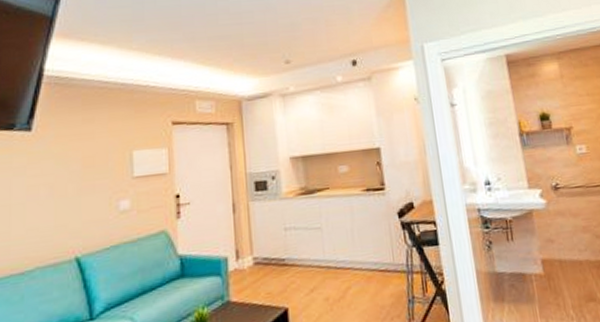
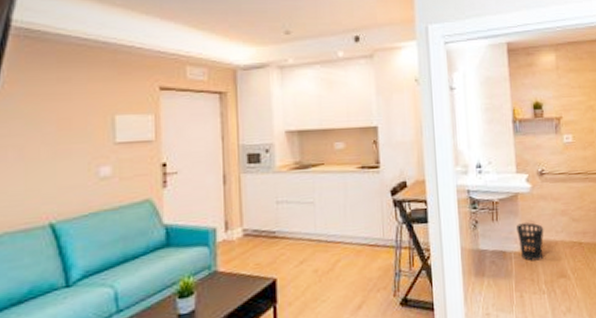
wastebasket: none [533,241,567,284] -> present [515,222,544,261]

